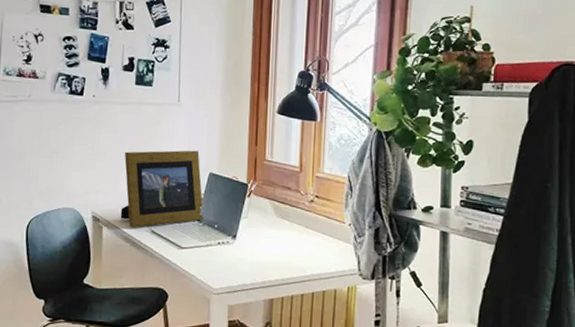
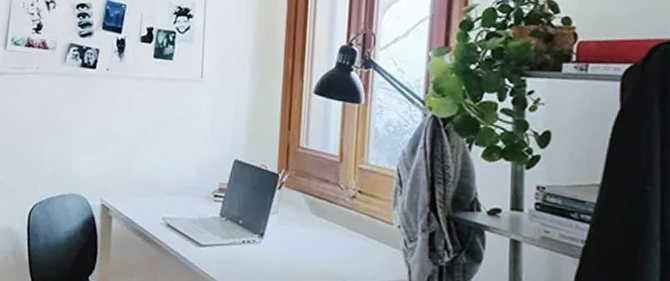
picture frame: present [120,150,204,227] -> none [132,132,227,219]

